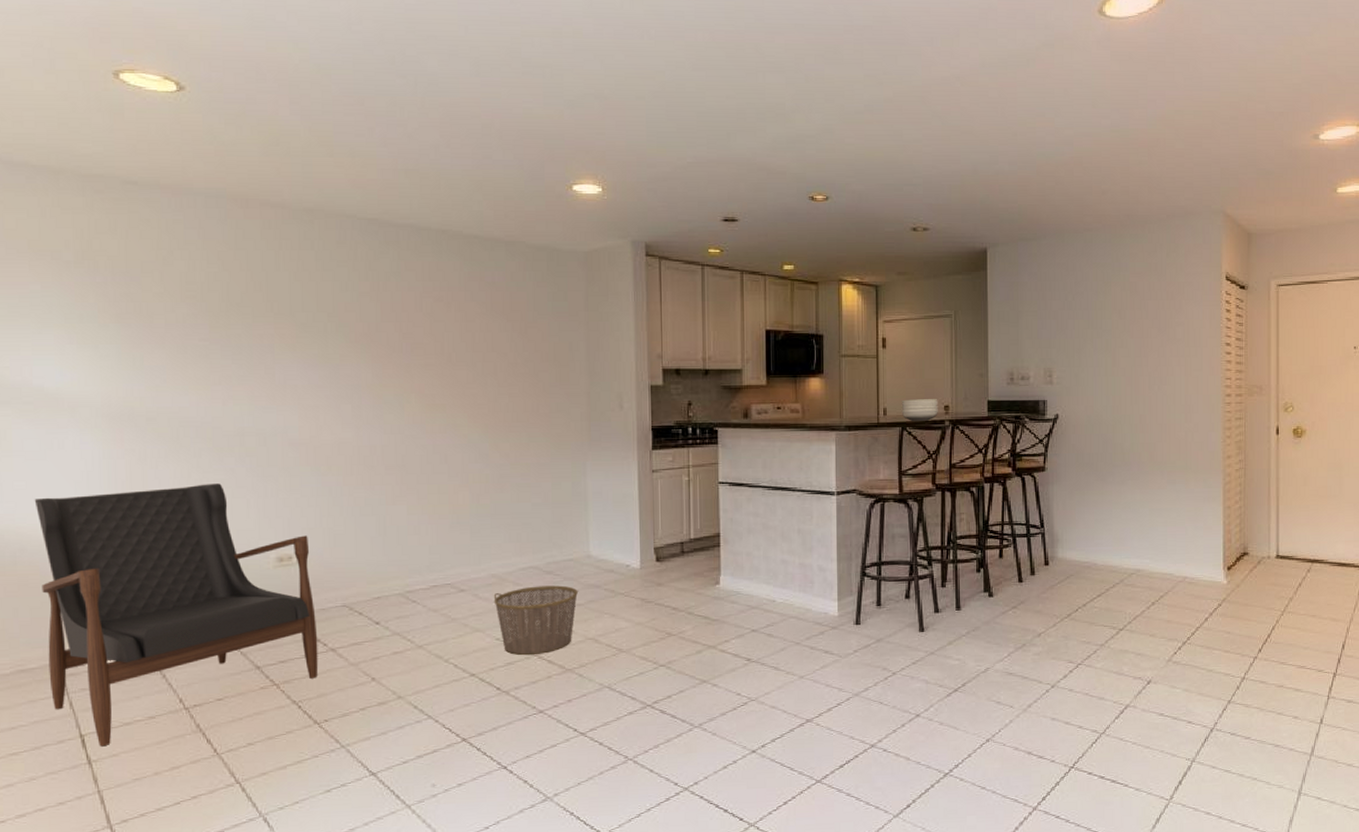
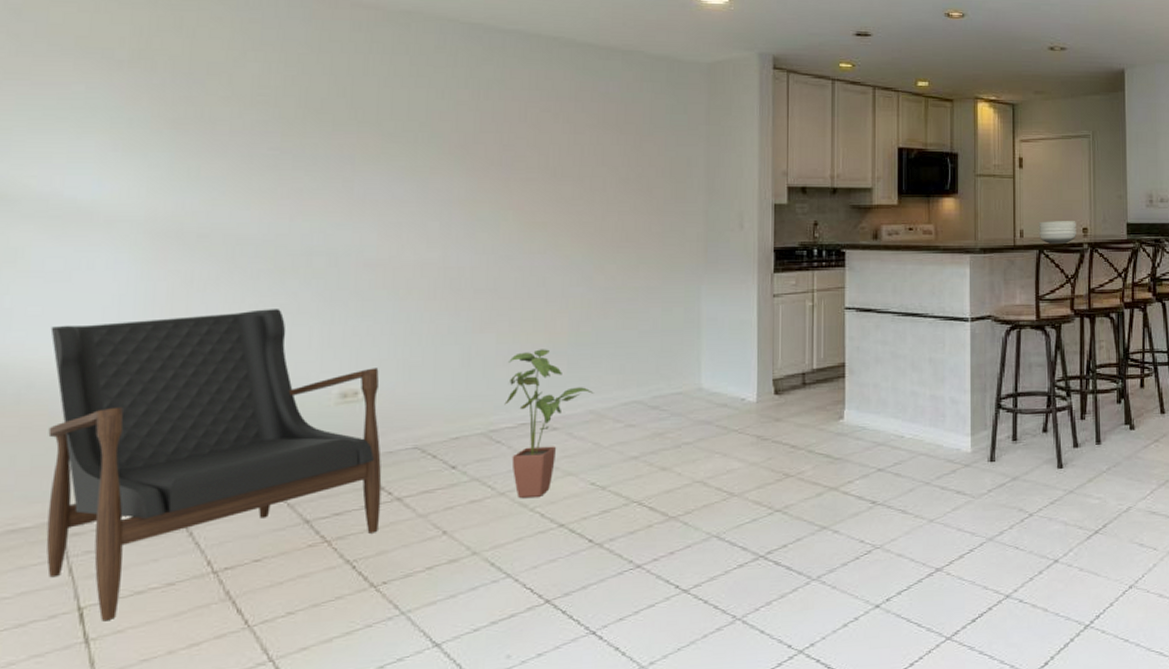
house plant: none [417,519,495,650] -> present [504,349,594,498]
basket: present [493,585,579,655] -> none [590,422,687,501]

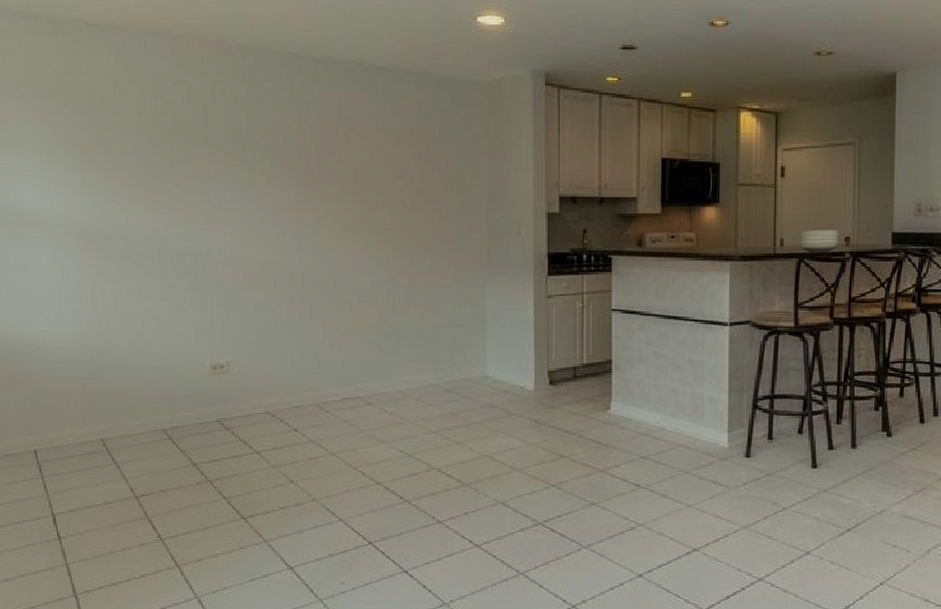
armchair: present [46,309,382,622] -> none [17,297,245,526]
house plant: present [504,349,594,498] -> none [331,337,400,459]

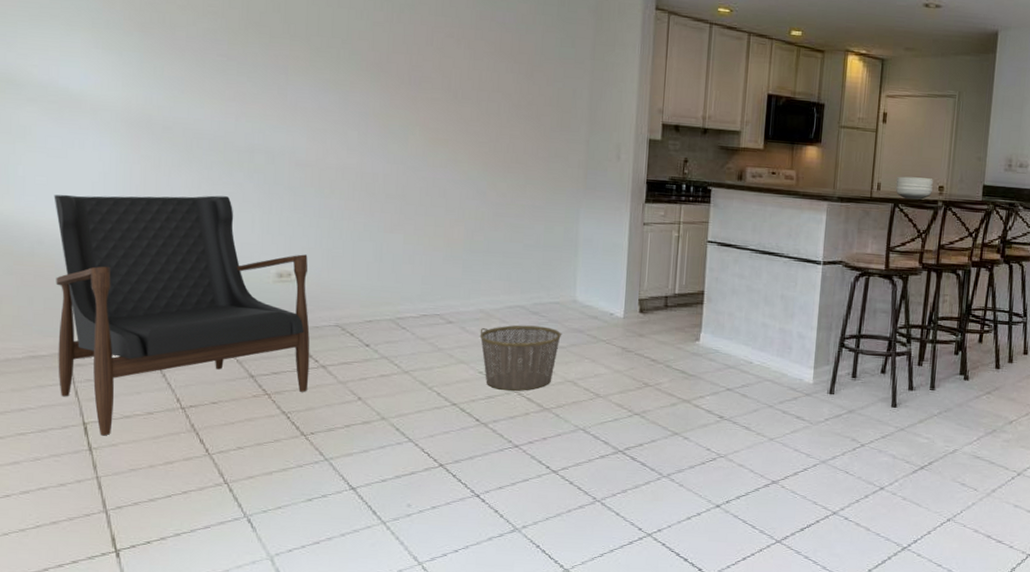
armchair: none [17,297,245,526] -> present [54,194,310,436]
basket: none [398,403,476,468] -> present [479,325,562,391]

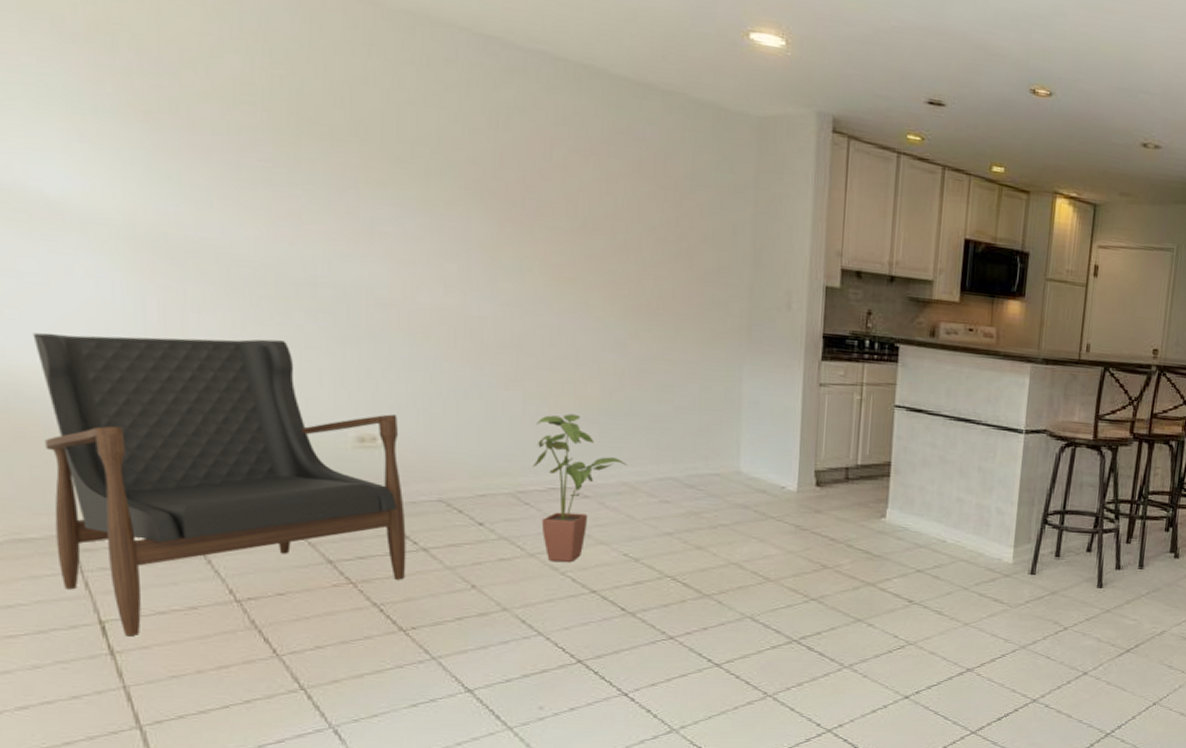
house plant: none [409,252,484,378] -> present [533,414,627,562]
basket: present [479,325,562,391] -> none [623,499,724,575]
bowl: present [895,176,933,200] -> none [1106,337,1147,364]

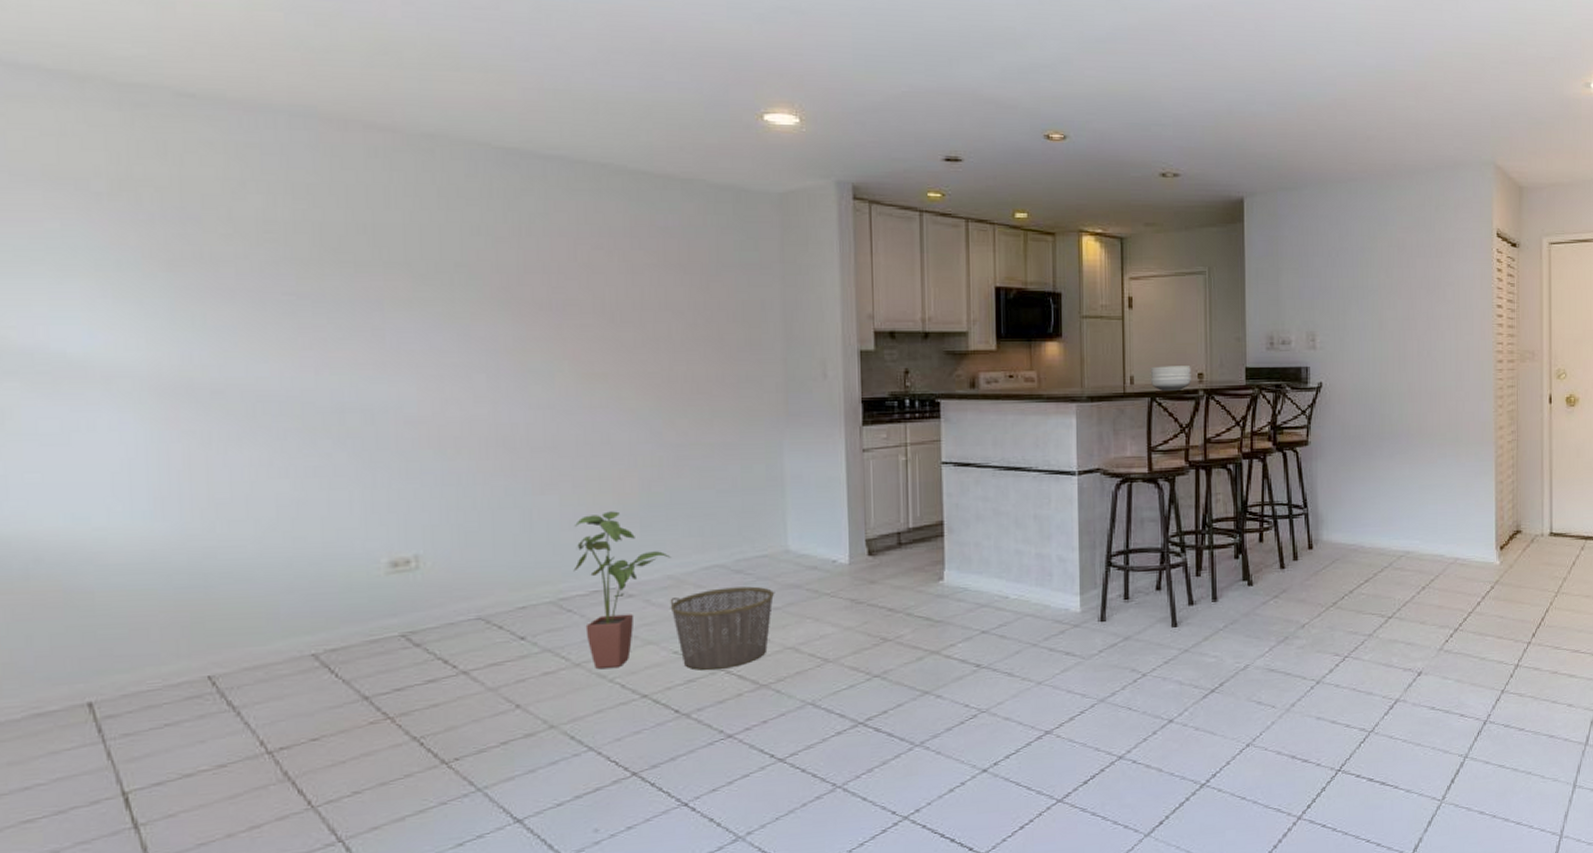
armchair: present [32,332,406,637] -> none [54,472,446,806]
basket: none [623,499,724,575] -> present [670,586,775,670]
bowl: none [1106,337,1147,364] -> present [1150,366,1191,392]

